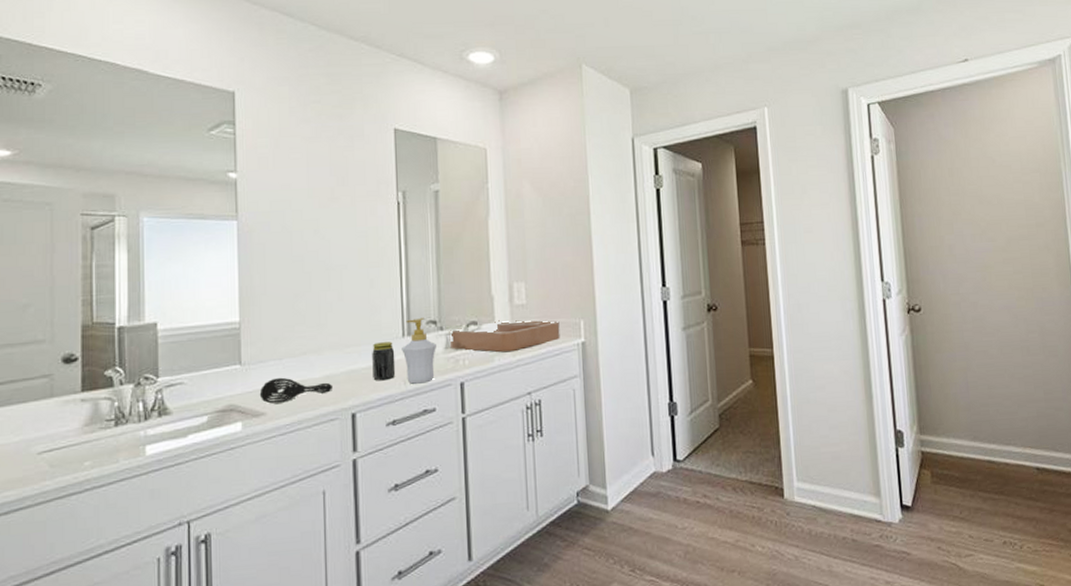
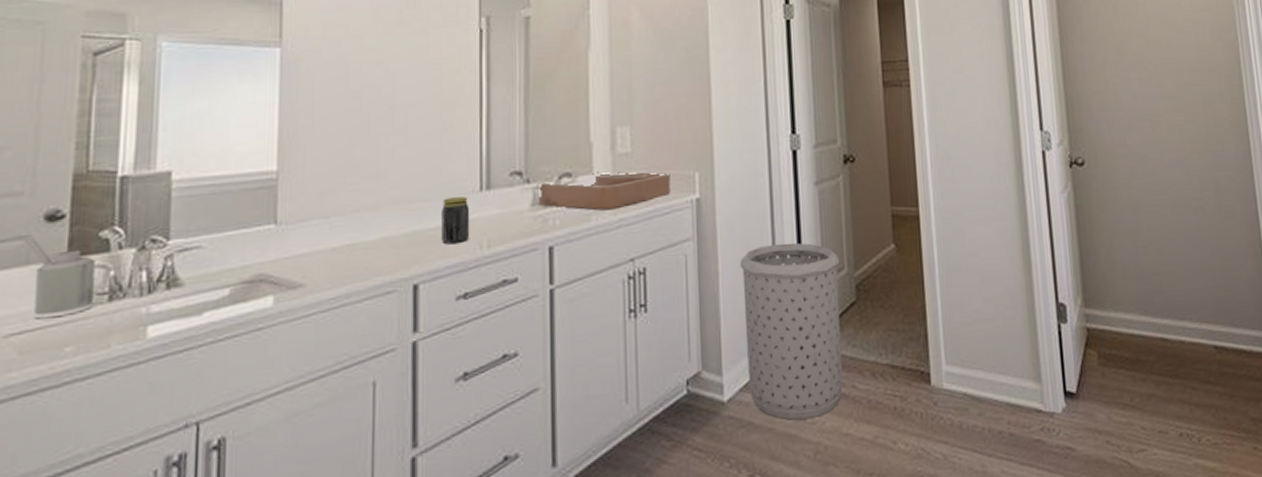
soap dispenser: none [49,375,103,441] -> present [25,236,95,321]
hairbrush: present [259,377,332,404] -> none [298,240,390,273]
soap bottle: present [401,317,438,385] -> none [478,167,523,250]
laundry basket: none [620,379,708,526] -> present [740,242,843,420]

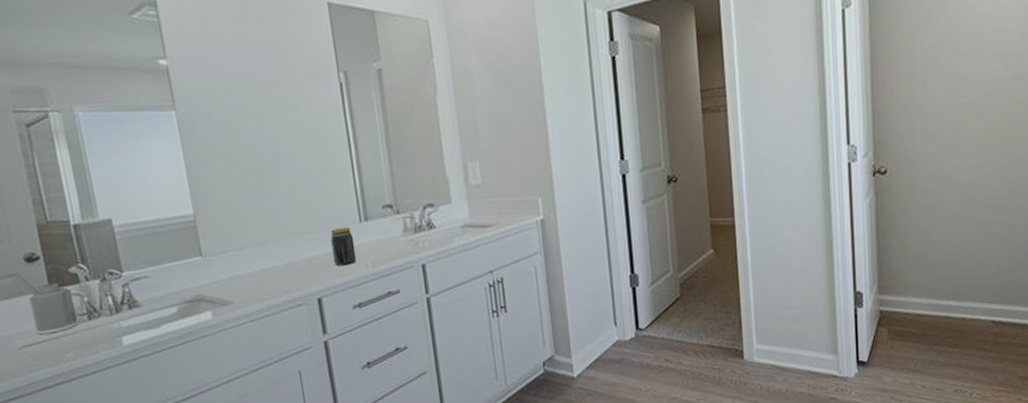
decorative tray: present [537,171,671,211] -> none [406,199,519,233]
laundry basket: present [740,242,843,420] -> none [581,252,671,389]

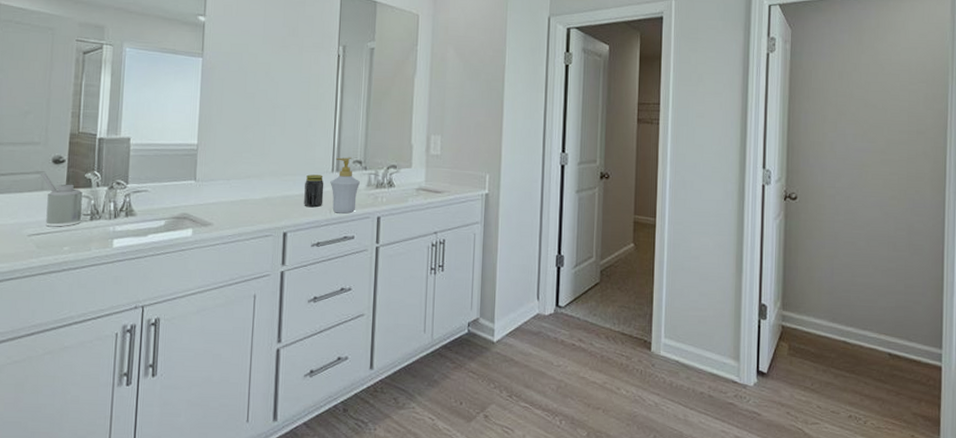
soap bottle: none [360,202,396,269] -> present [330,157,361,215]

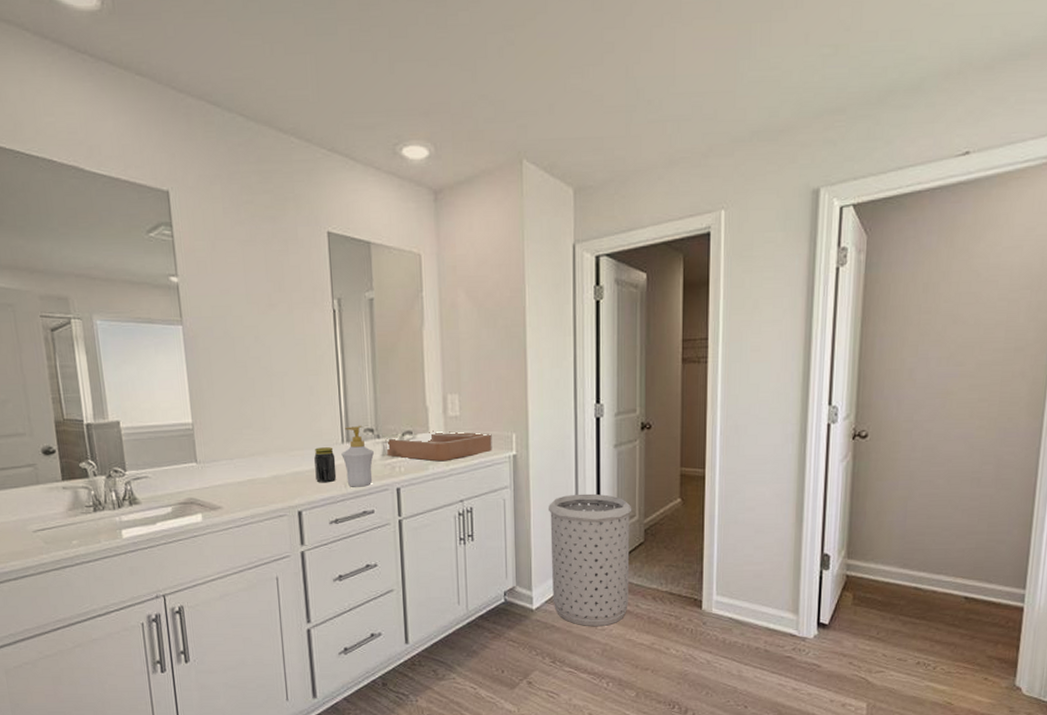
soap dispenser: present [41,172,83,228] -> none [33,465,85,522]
decorative tray: none [371,167,468,195] -> present [385,431,492,462]
laundry basket: none [513,233,590,363] -> present [549,493,632,627]

